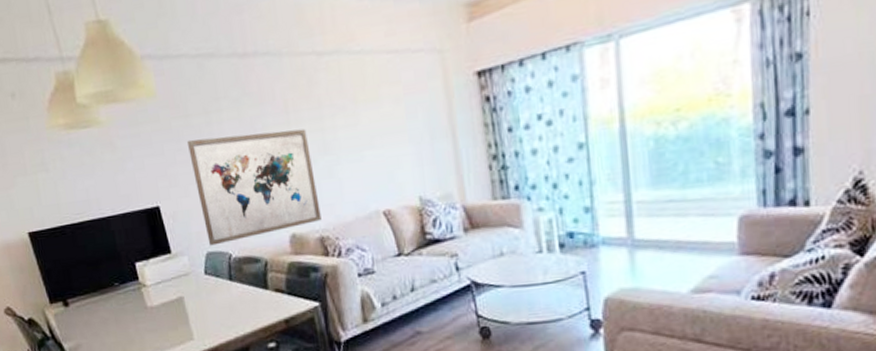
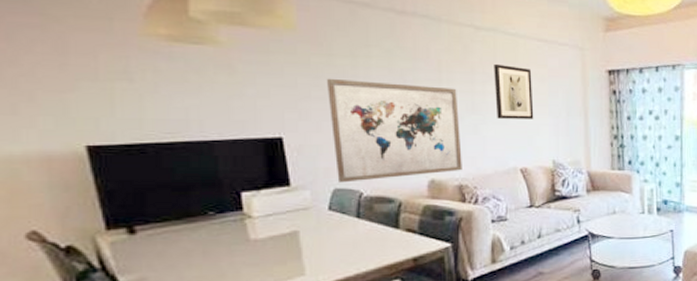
wall art: none [341,89,392,156] -> present [494,63,534,119]

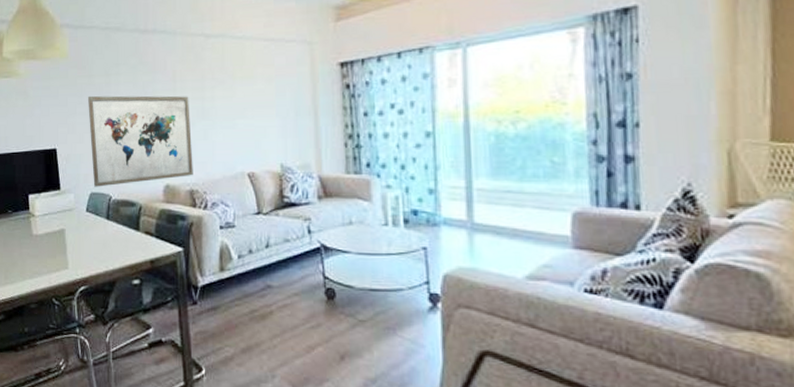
wall art: present [494,63,534,119] -> none [222,68,261,123]

